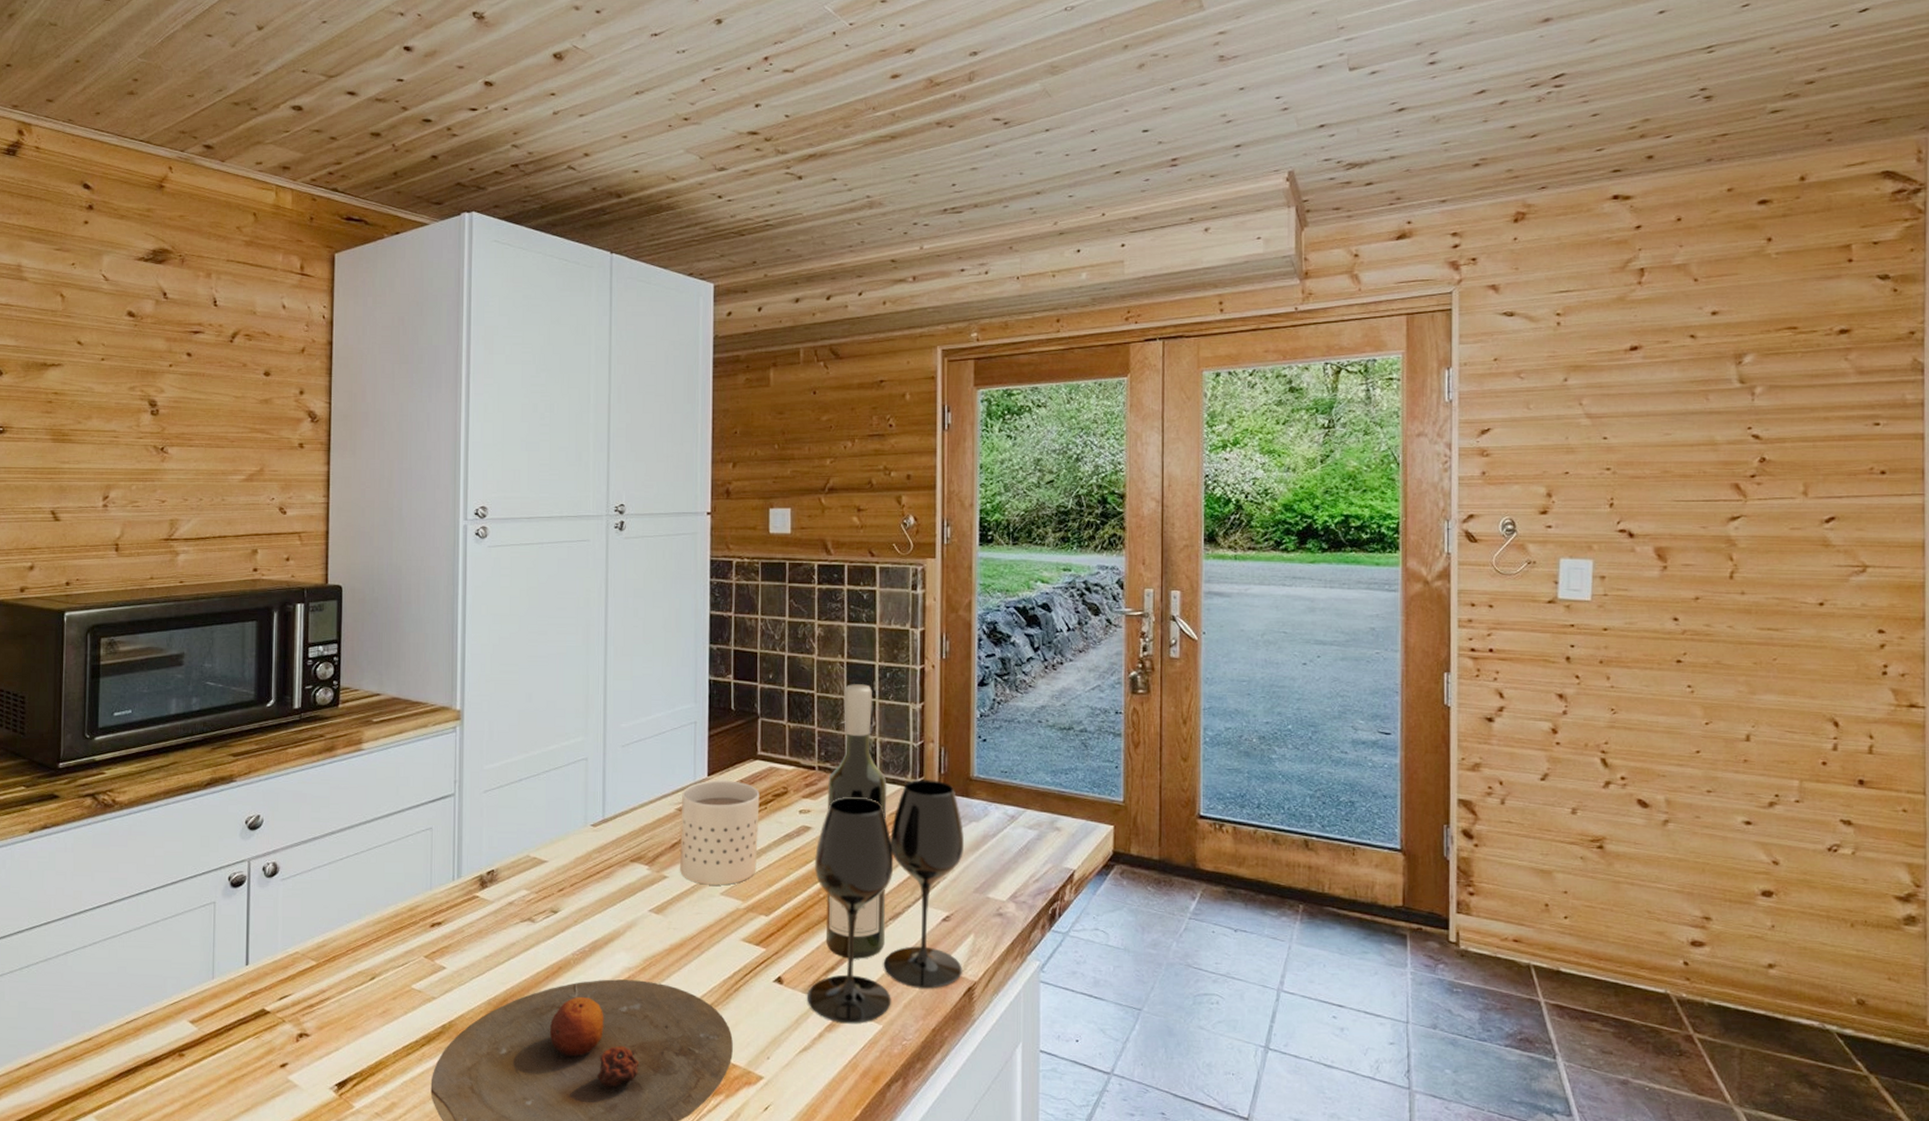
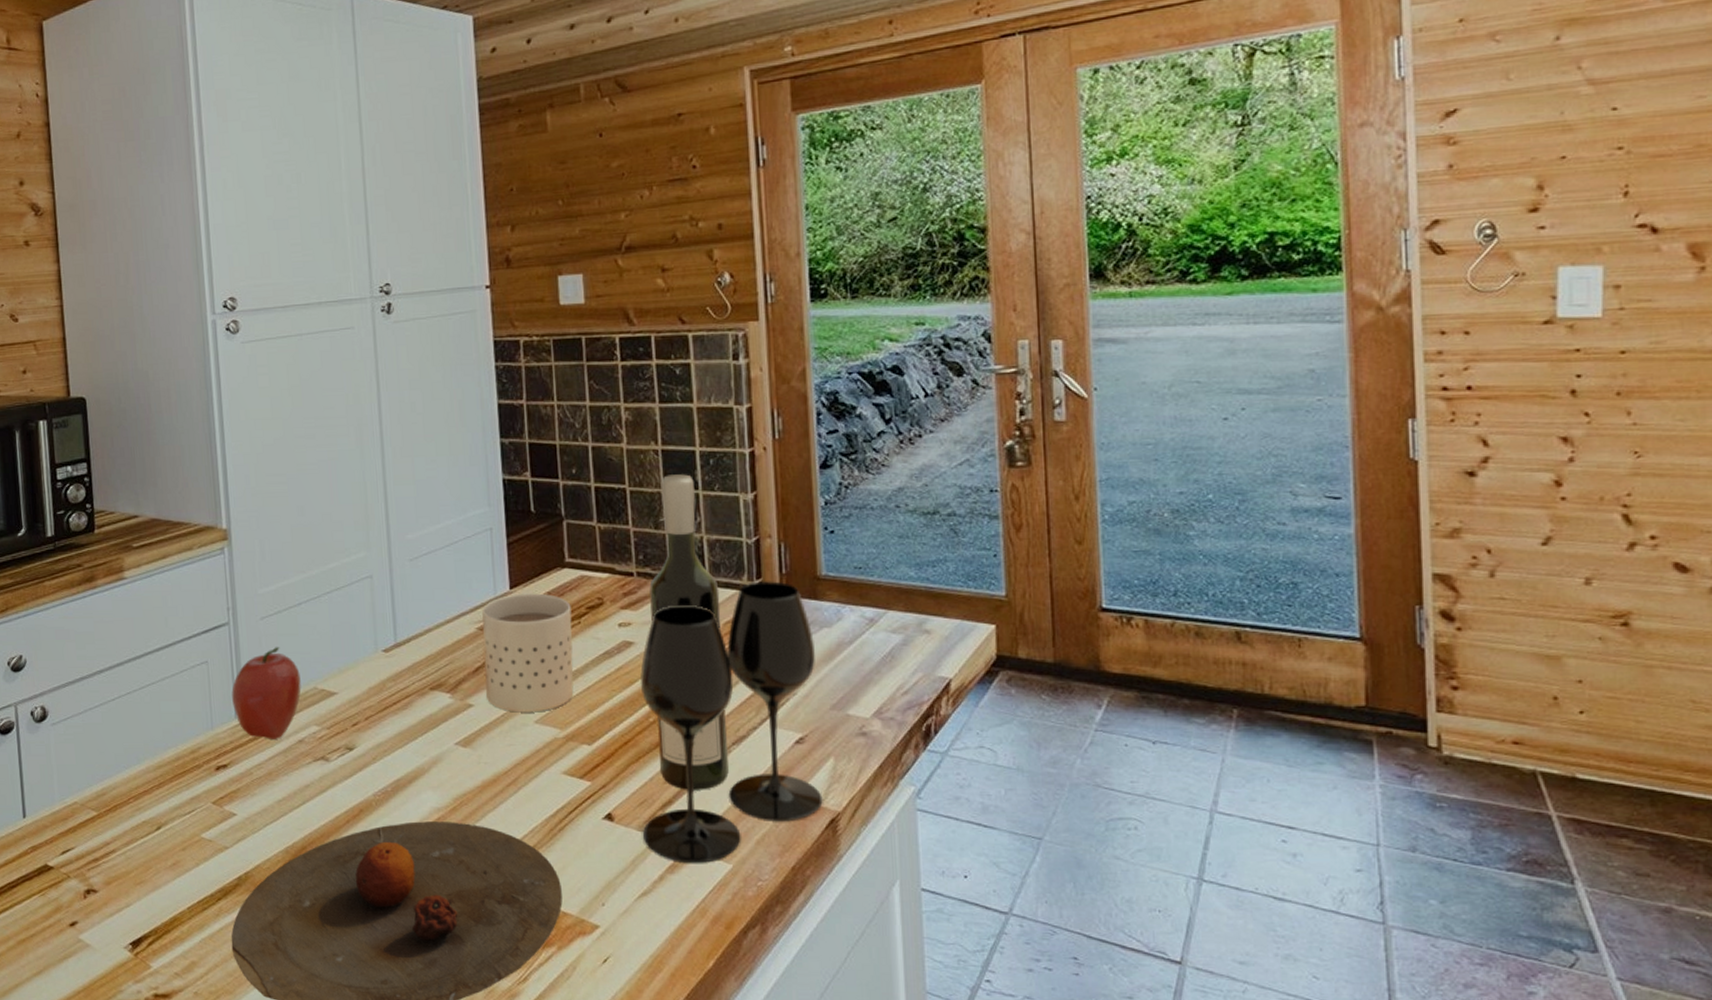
fruit: none [451,818,515,901] -> present [231,647,301,739]

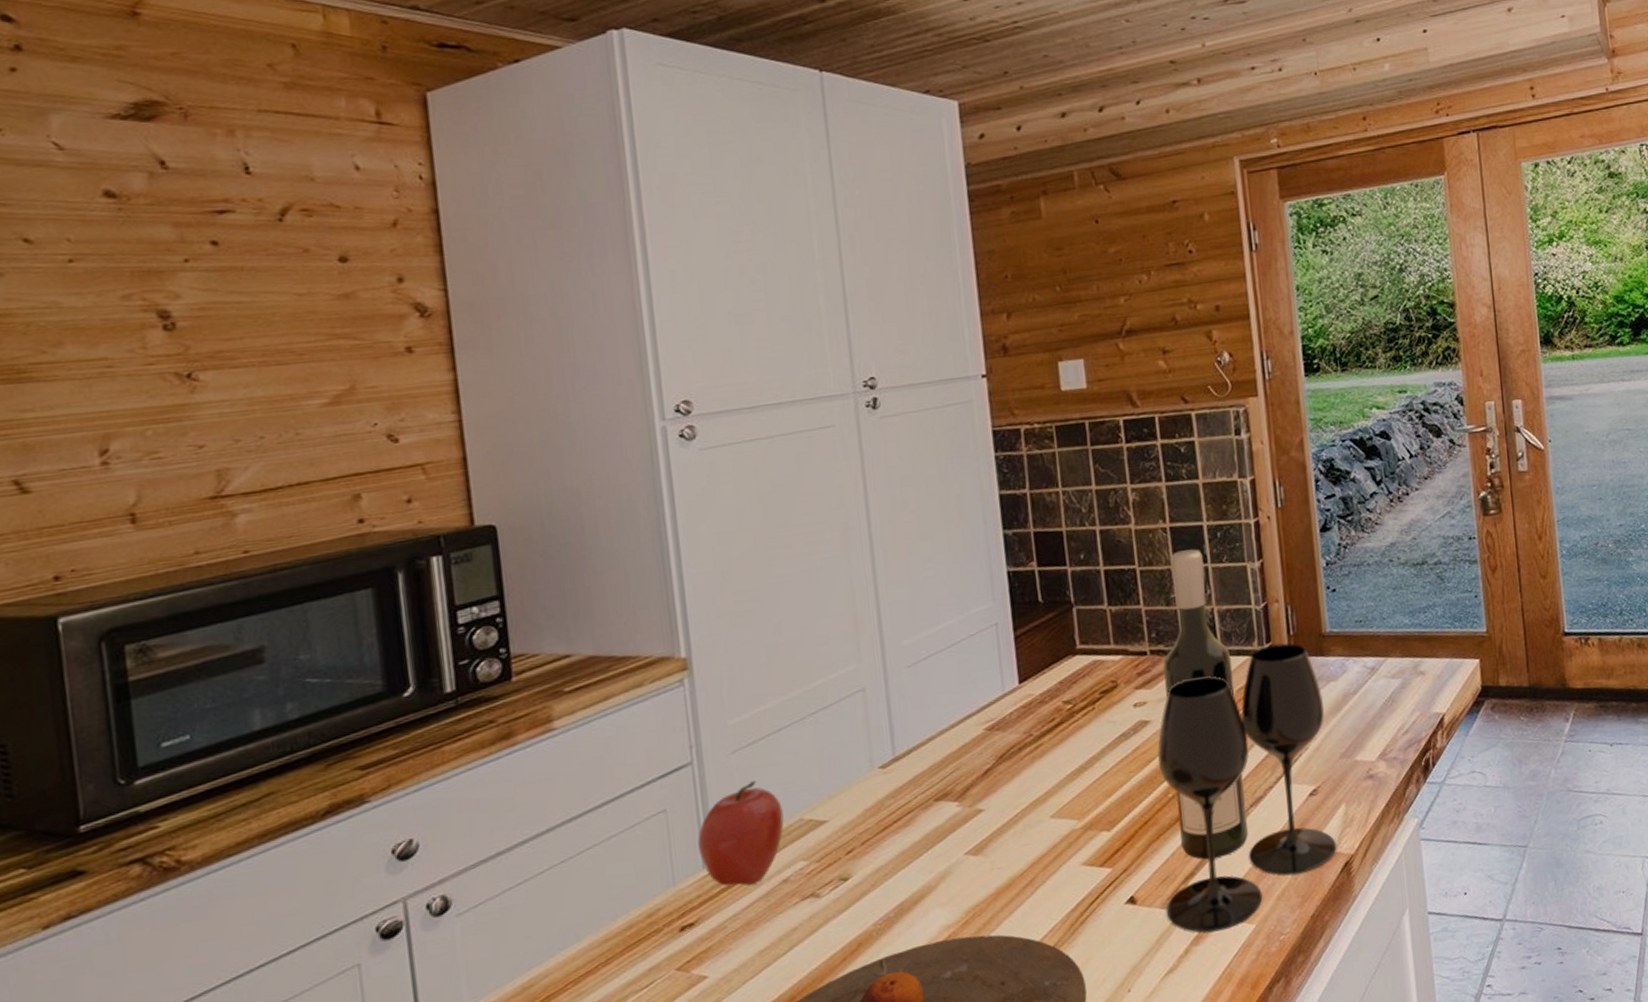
mug: present [482,593,574,713] -> none [990,683,1091,811]

